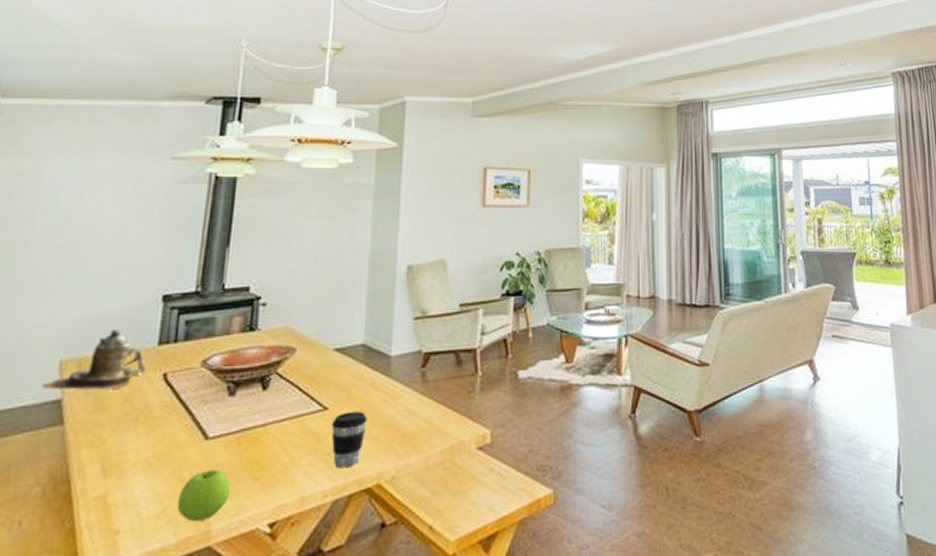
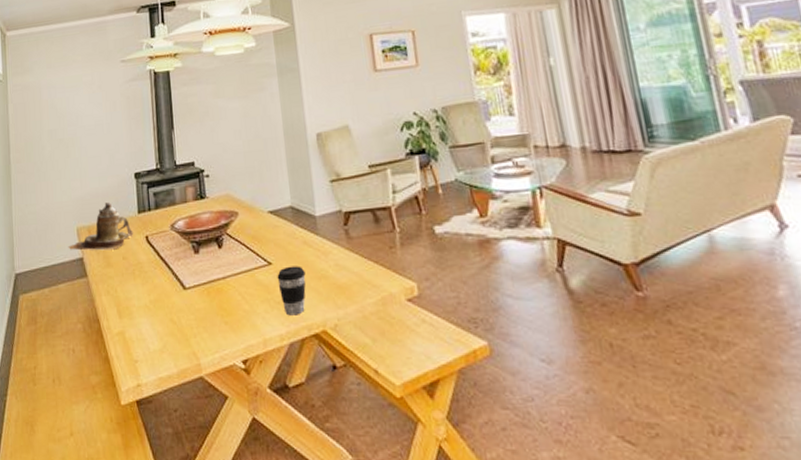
apple: present [177,469,231,522] -> none [172,313,210,356]

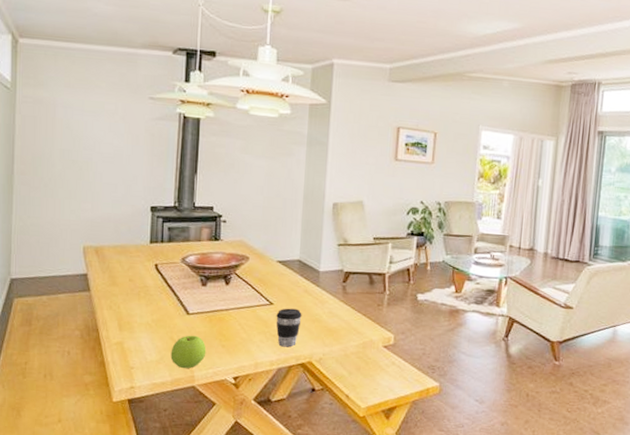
teapot: present [68,202,134,251] -> none [72,228,143,272]
apple: none [172,313,210,356] -> present [170,335,207,369]

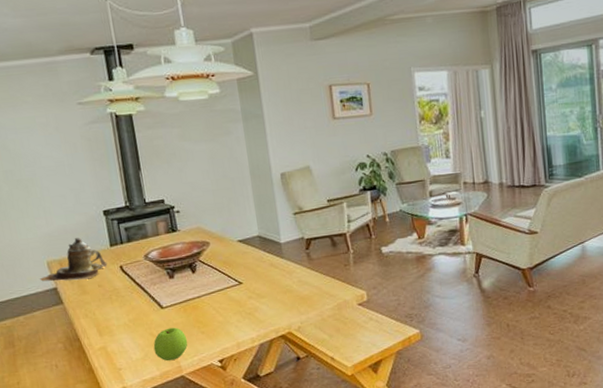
teapot: none [72,228,143,272] -> present [39,237,108,282]
coffee cup: present [276,308,302,348] -> none [247,283,273,323]

